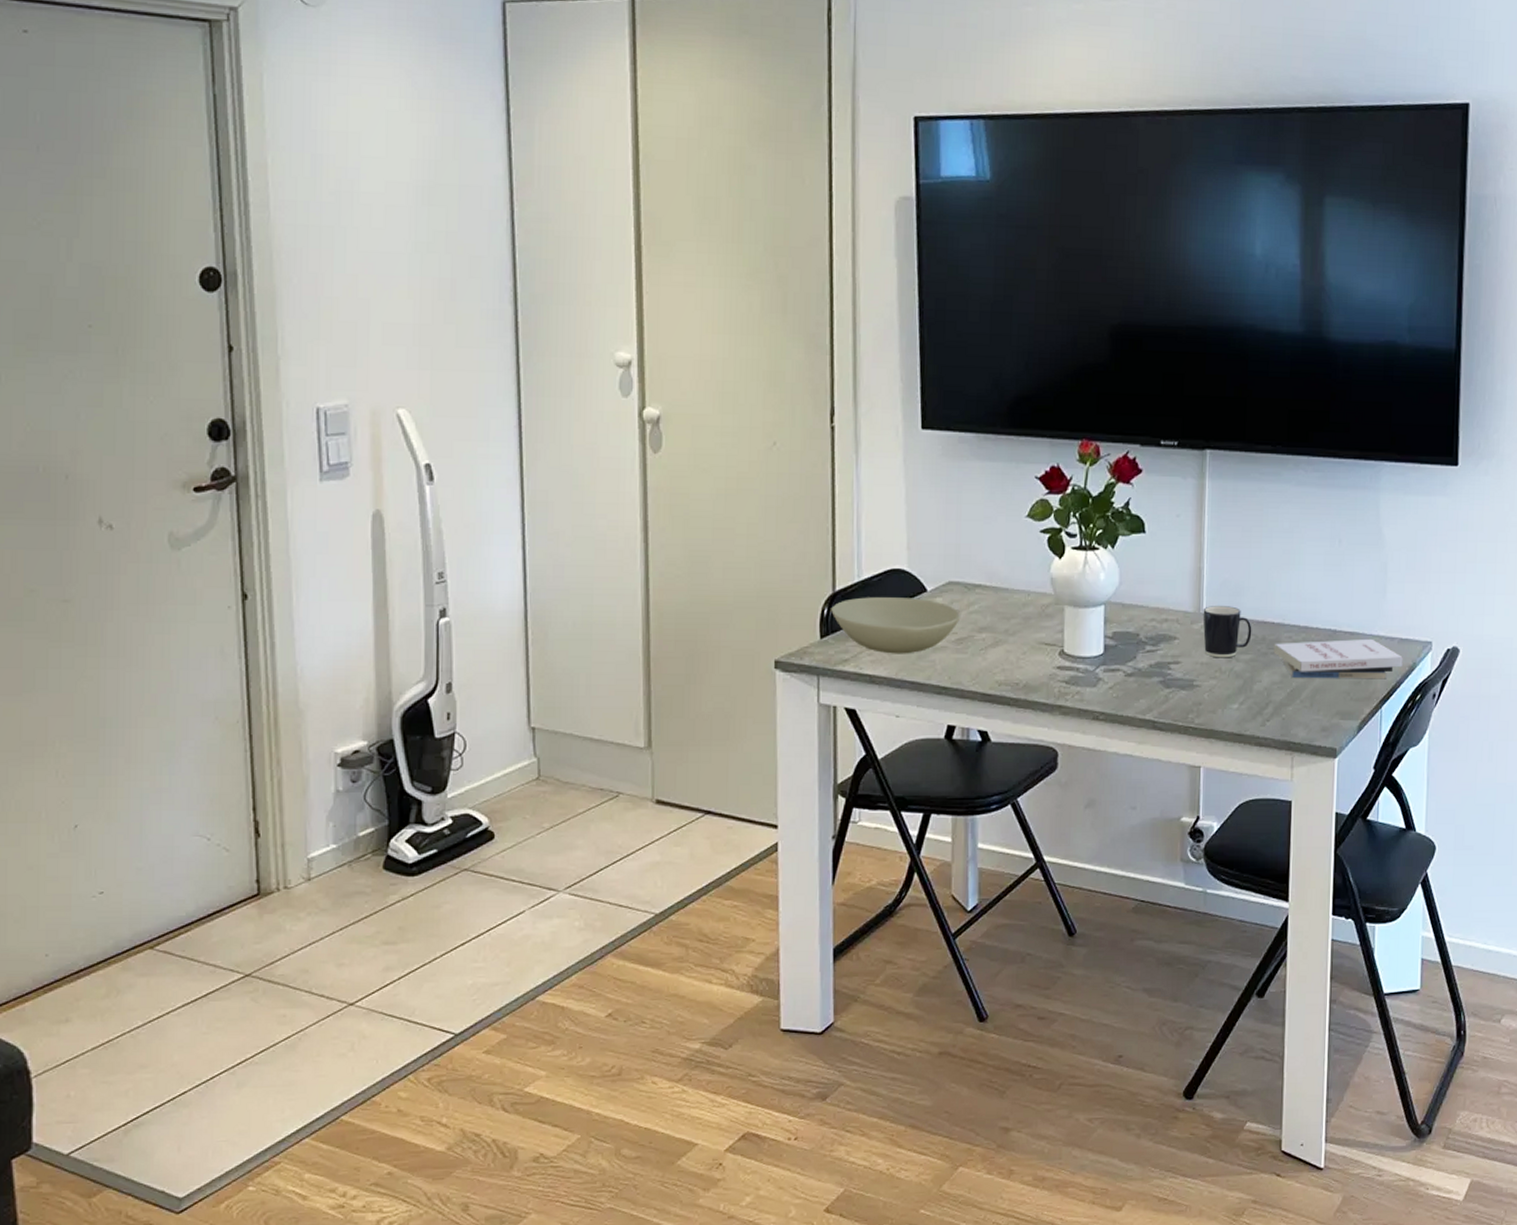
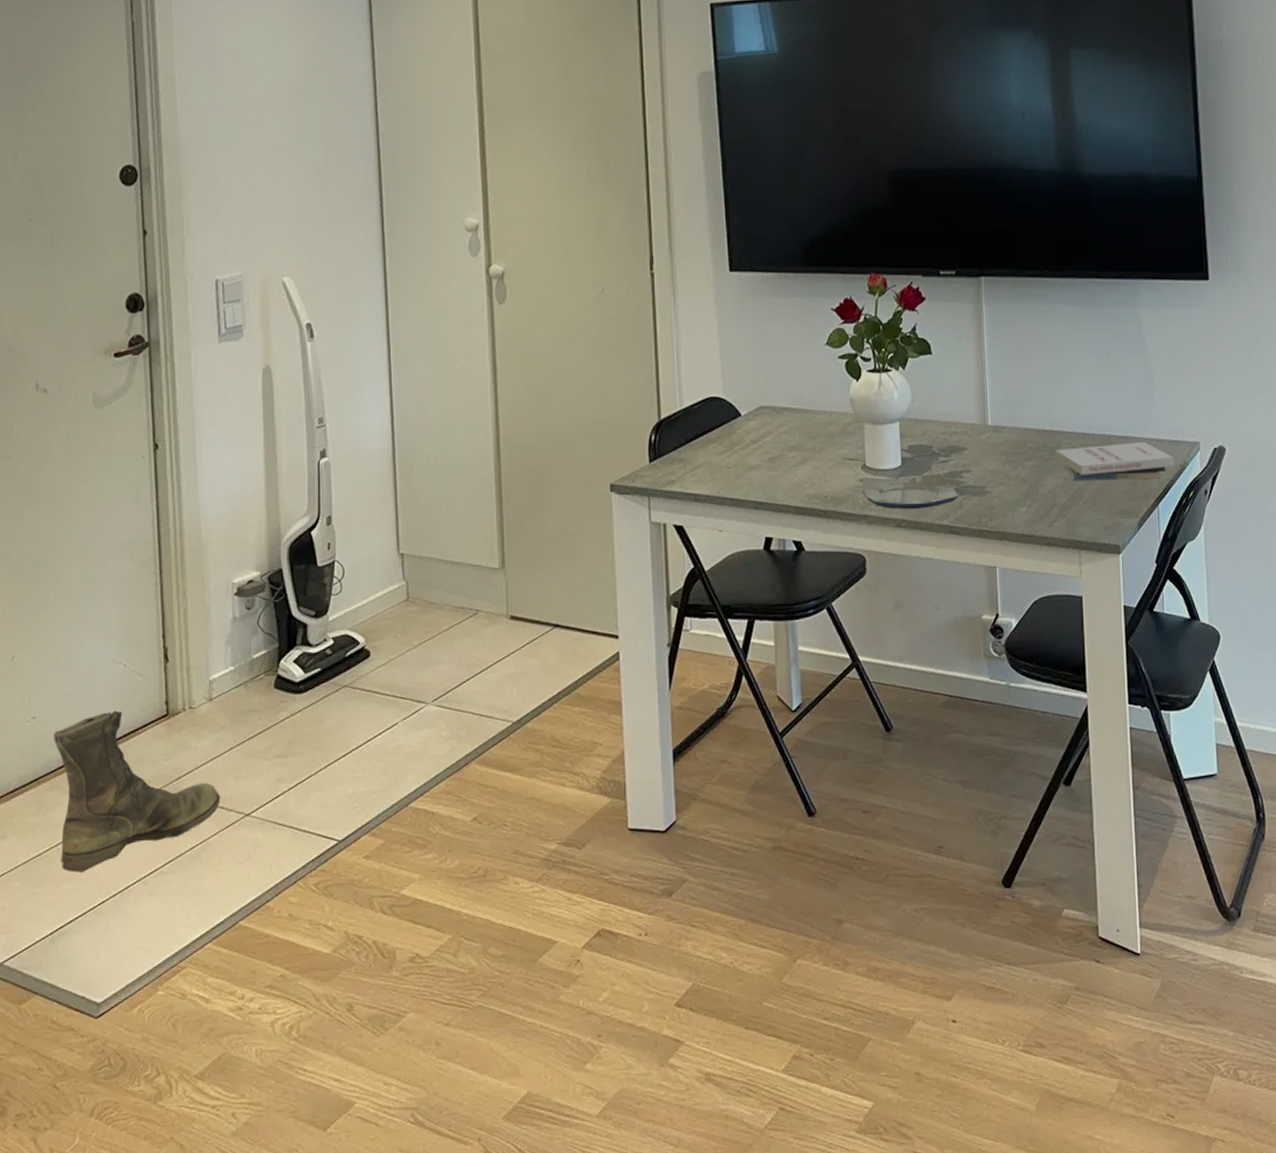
boot: none [124,888,321,1061] -> present [53,710,221,873]
bowl: present [831,597,961,654] -> none [658,422,772,474]
plate: none [1057,664,1164,701] -> present [861,474,958,509]
mug: present [1203,606,1252,658] -> none [988,417,1034,466]

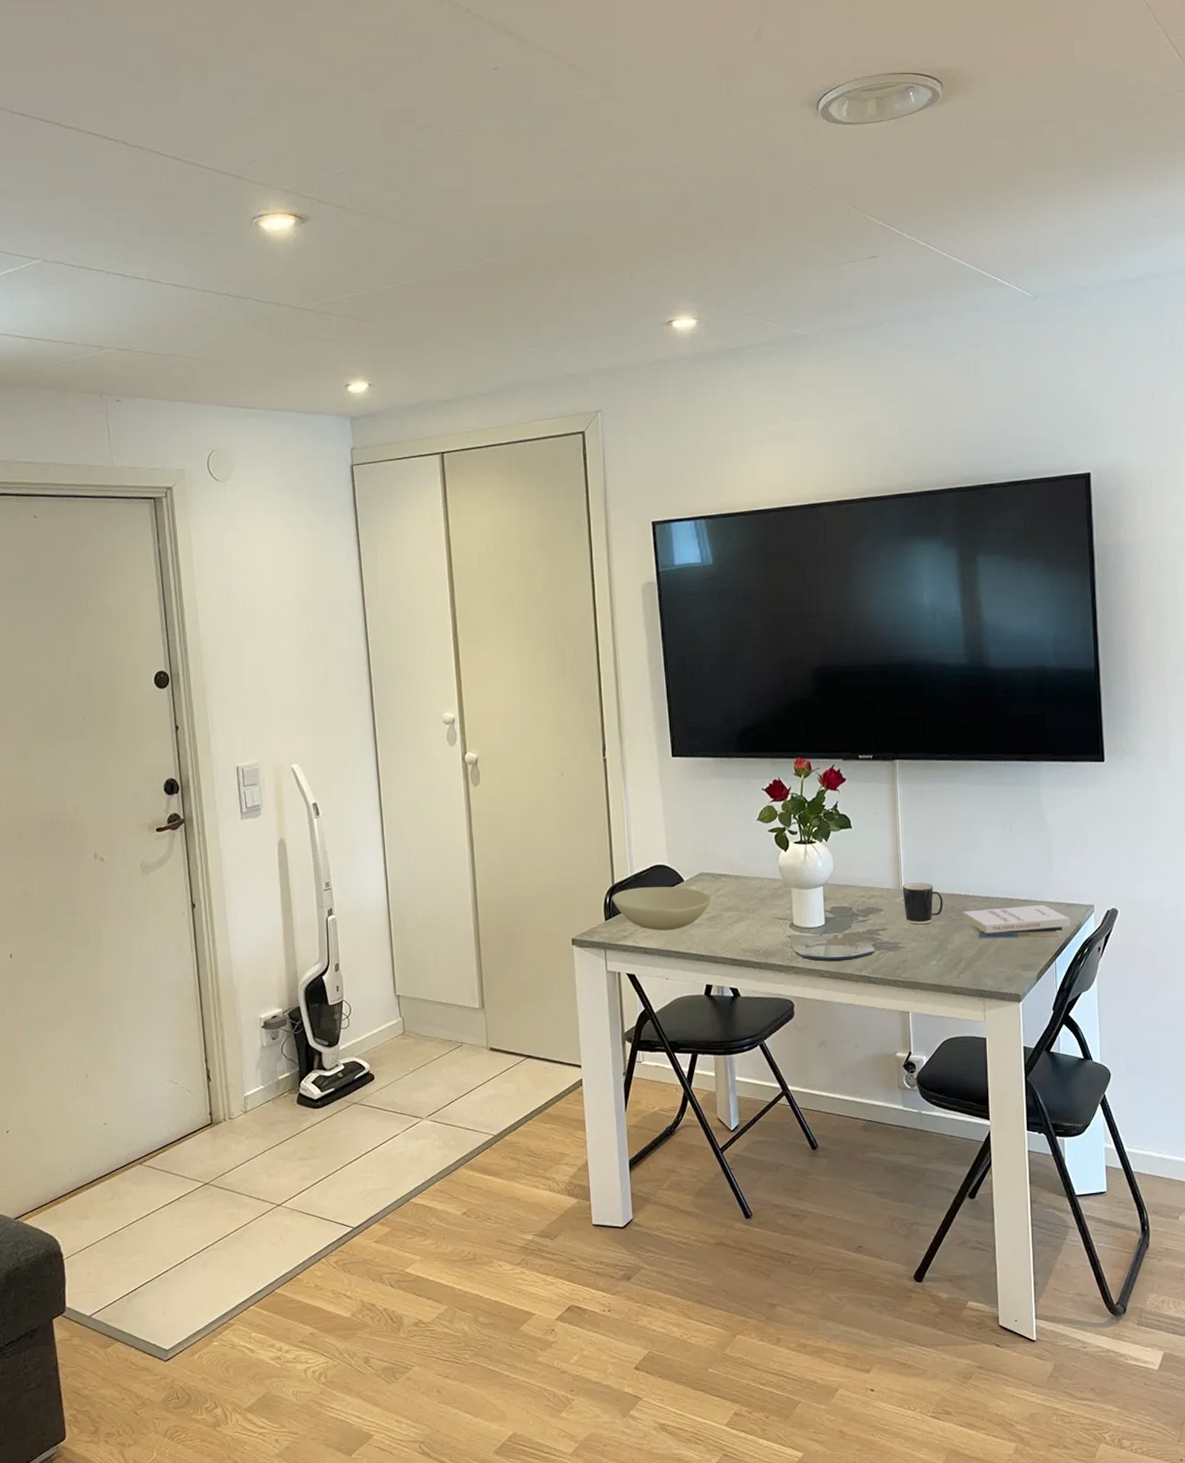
boot: present [53,710,221,873] -> none [121,1119,257,1247]
bowl: none [658,422,772,474] -> present [612,887,711,931]
mug: none [988,417,1034,466] -> present [902,883,943,925]

